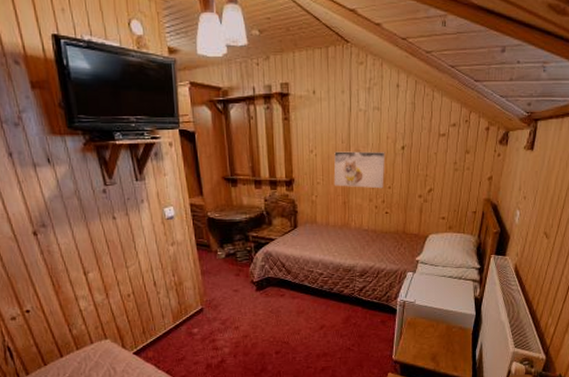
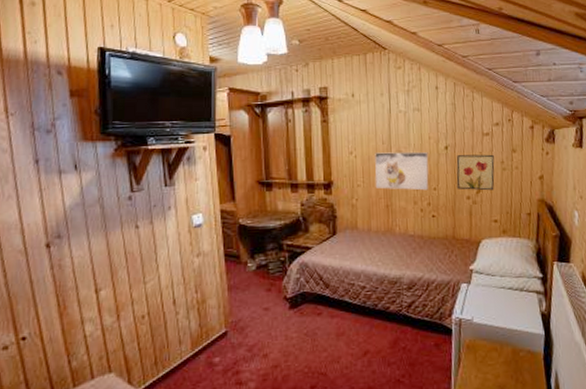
wall art: none [410,155,448,190] -> present [456,154,495,191]

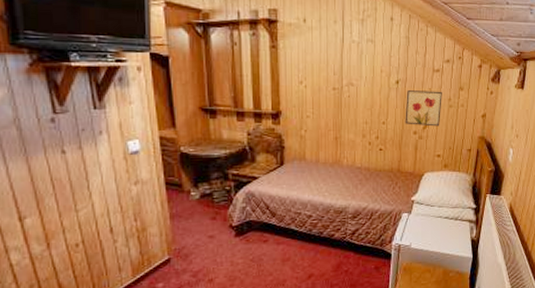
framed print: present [375,152,429,191] -> none [324,83,380,124]

